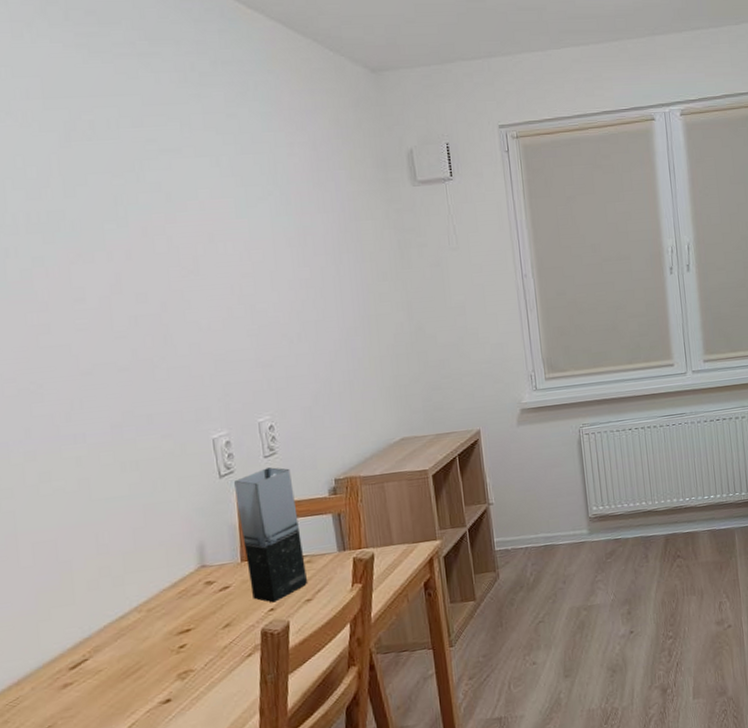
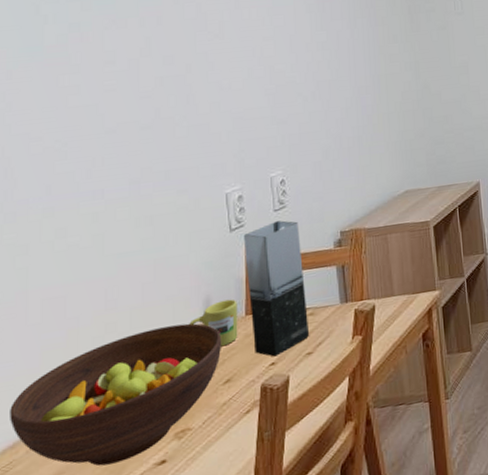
fruit bowl: none [11,568,219,704] -> present [10,323,222,466]
mug: none [184,545,235,592] -> present [189,299,238,347]

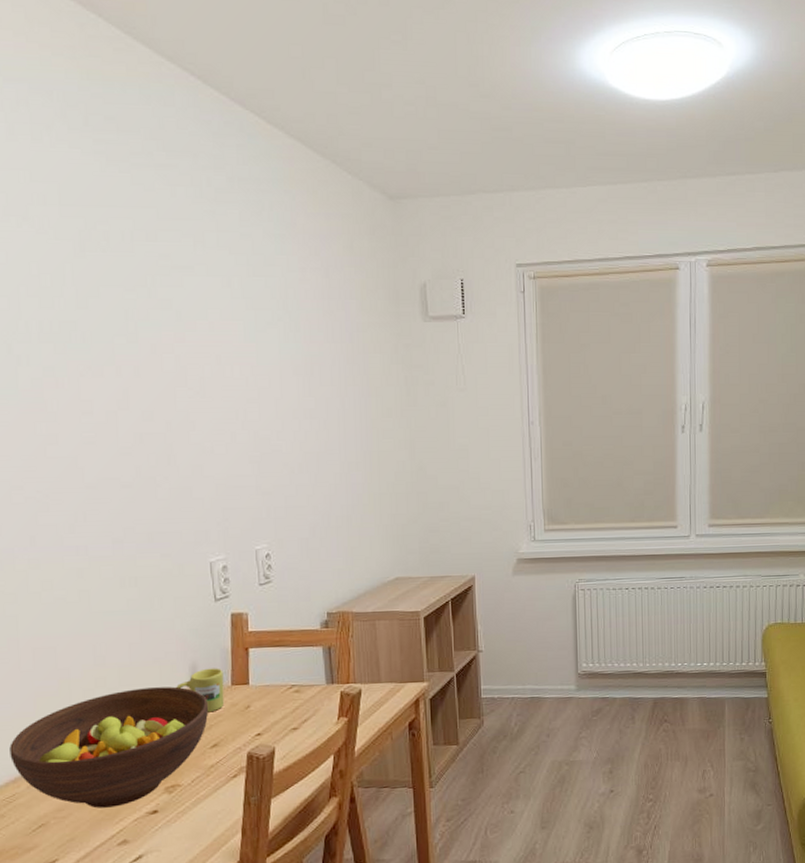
vase: present [243,220,310,357] -> none [228,595,296,728]

